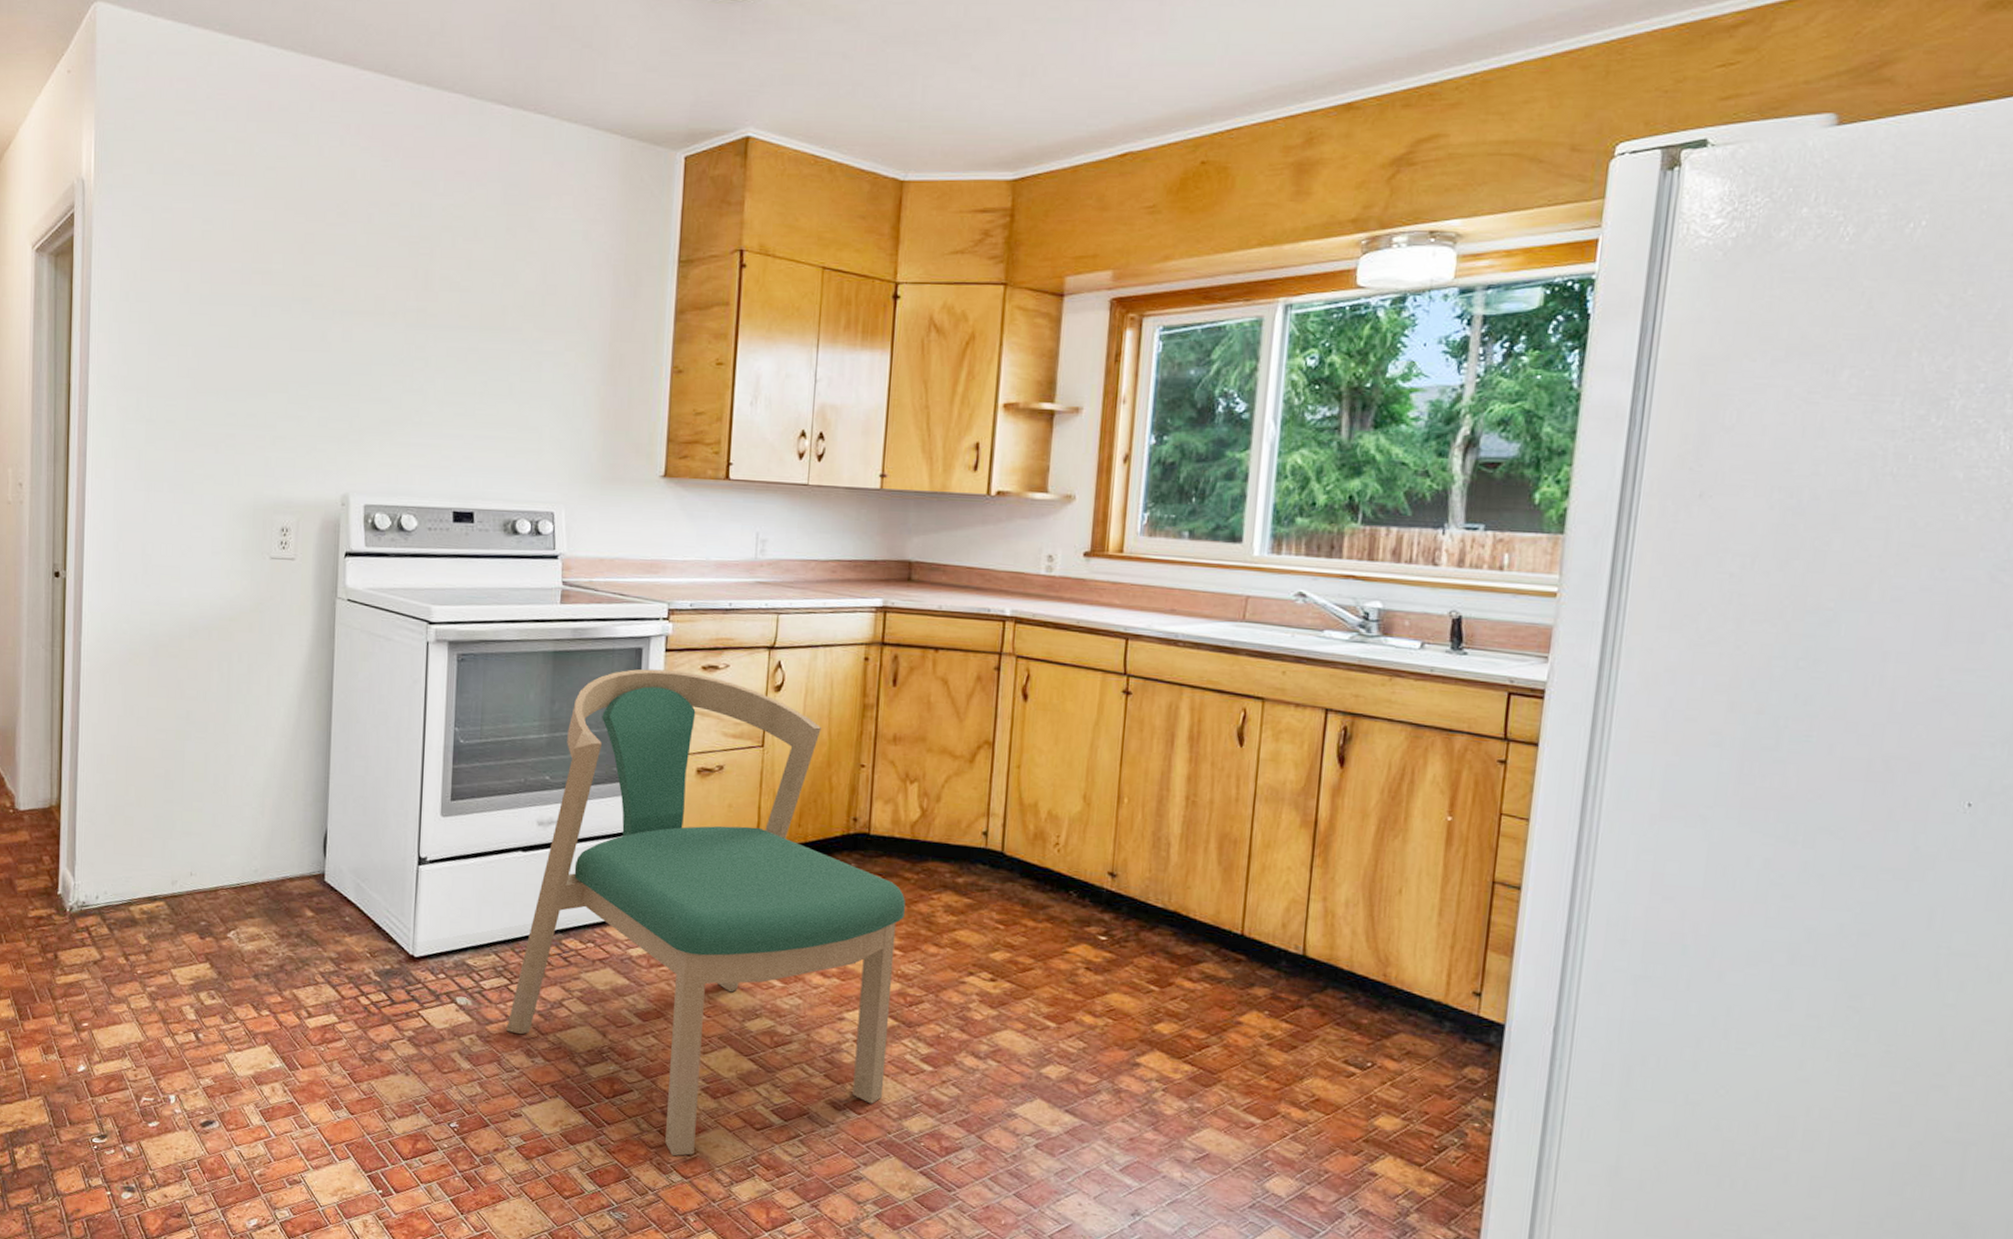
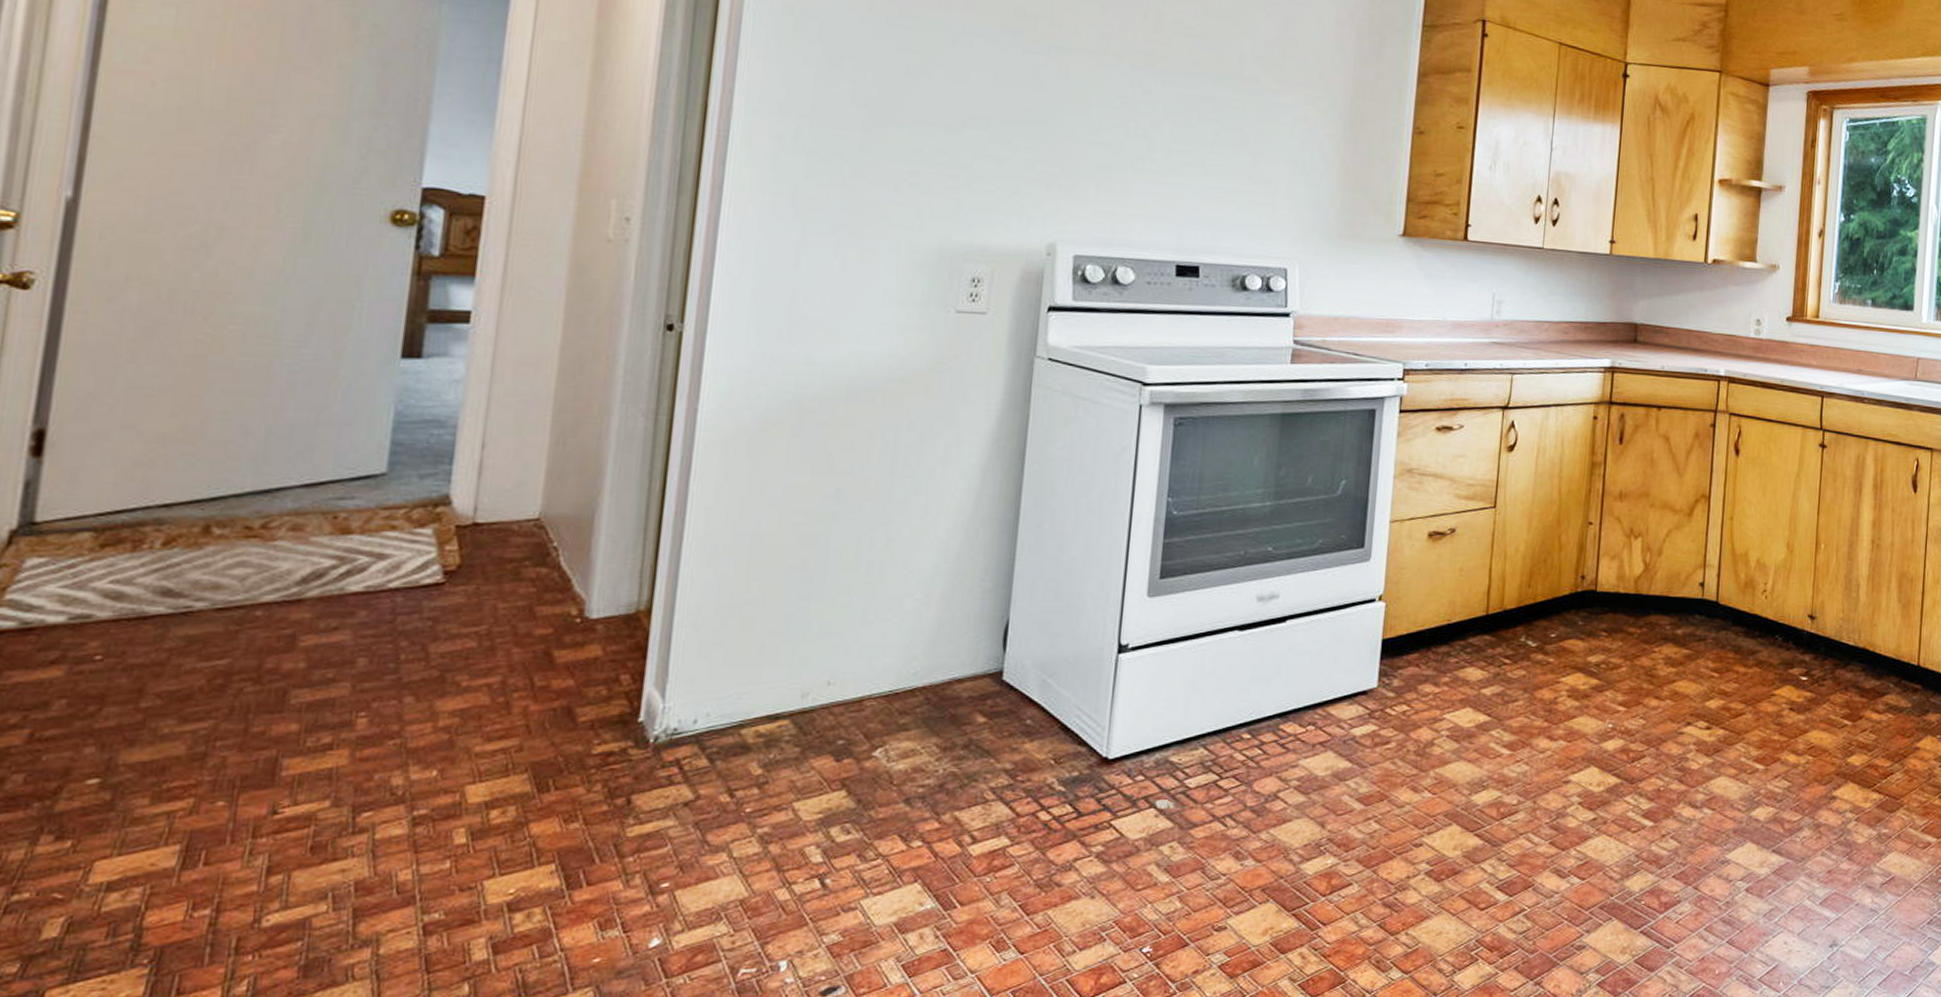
dining chair: present [506,669,905,1156] -> none [1213,430,1629,951]

